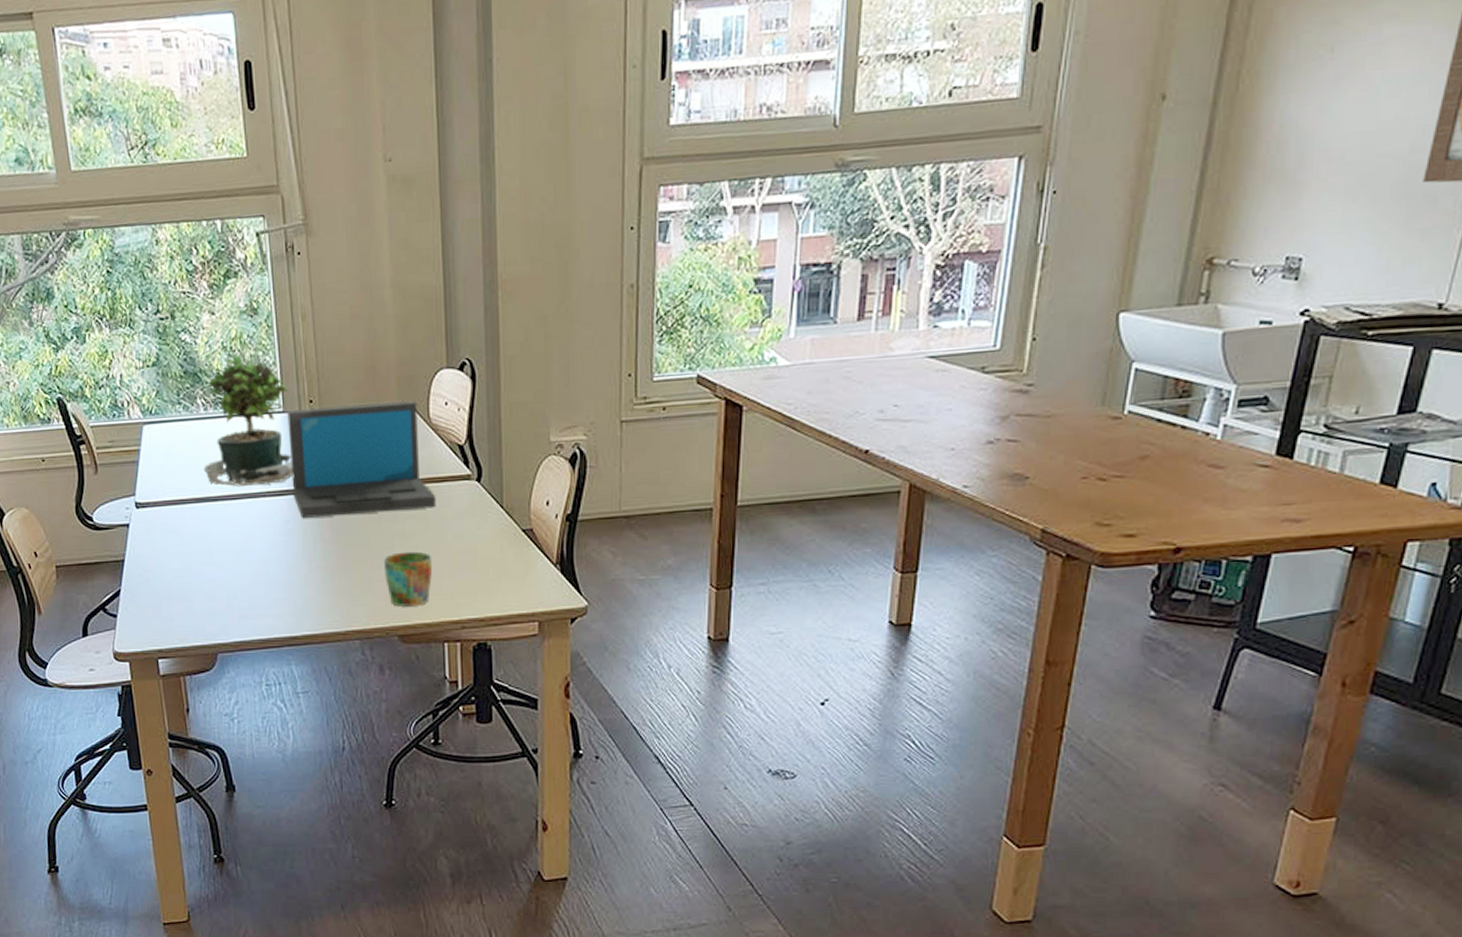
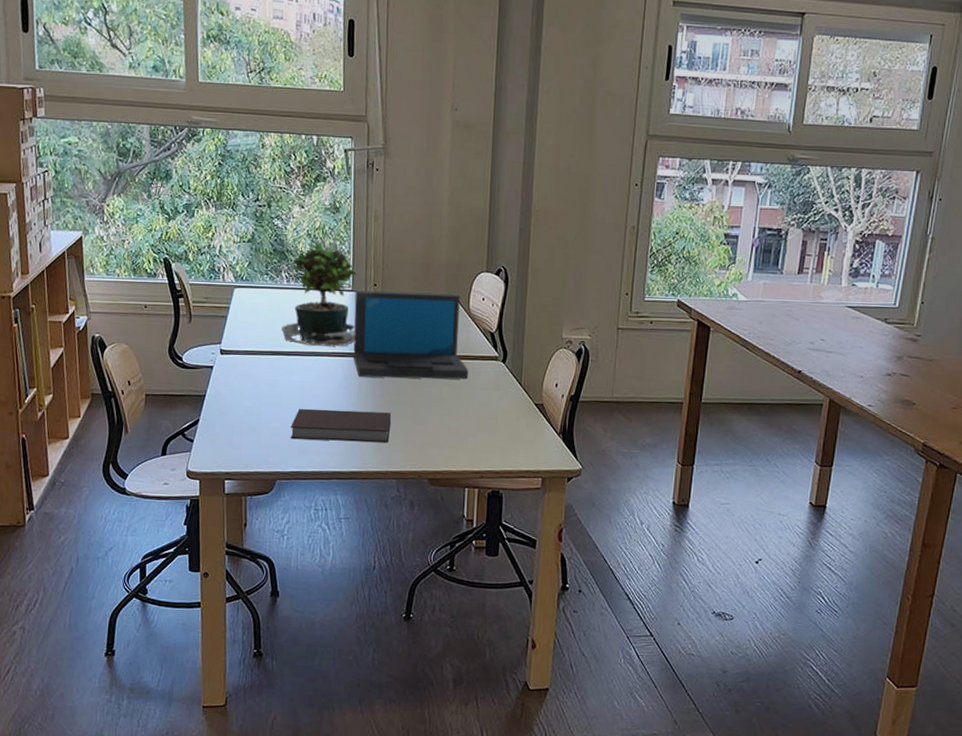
notebook: none [227,559,347,603] -> present [290,408,391,443]
mug: present [384,551,432,607] -> none [422,412,461,457]

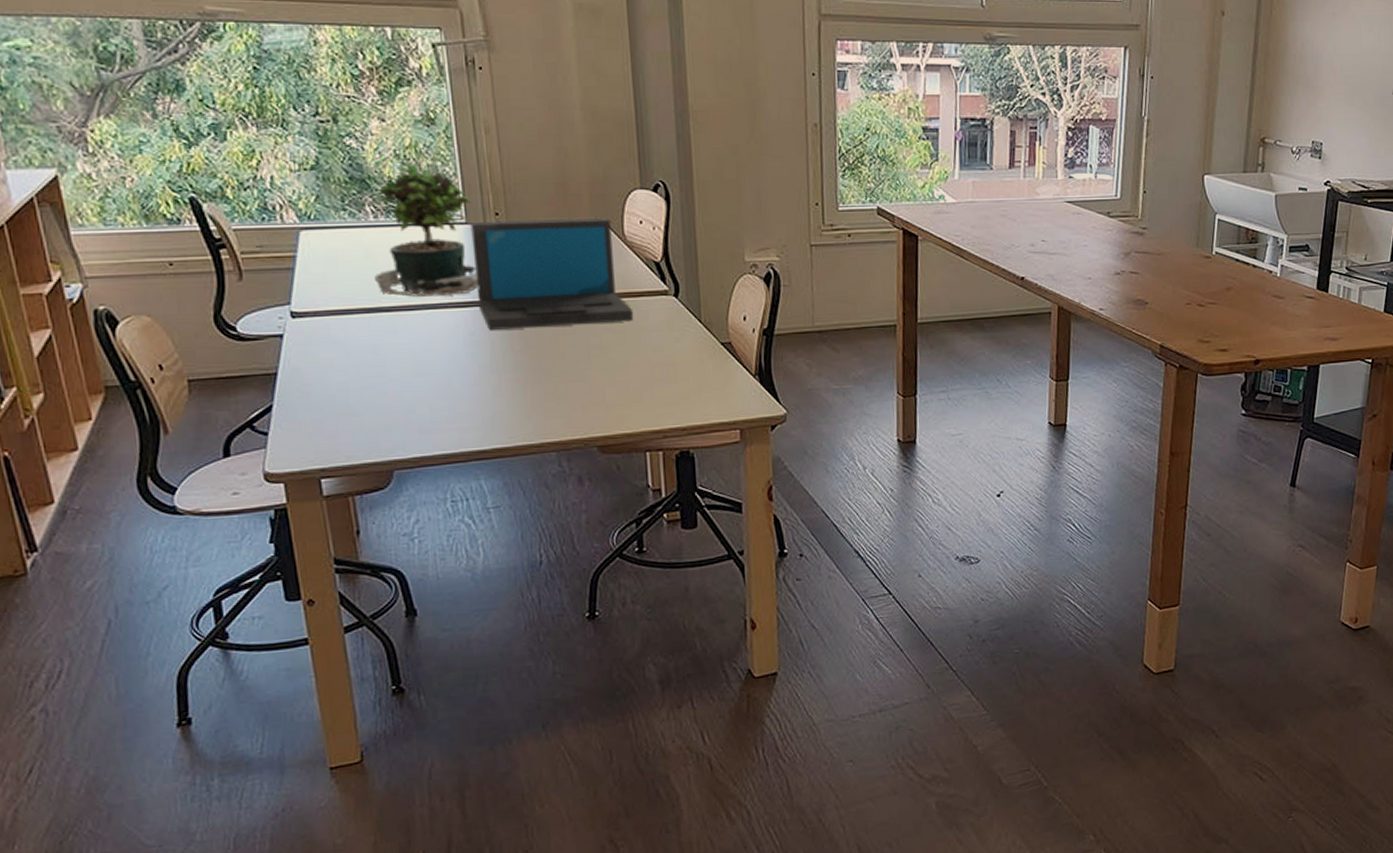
notebook: present [290,408,391,443] -> none [404,371,541,418]

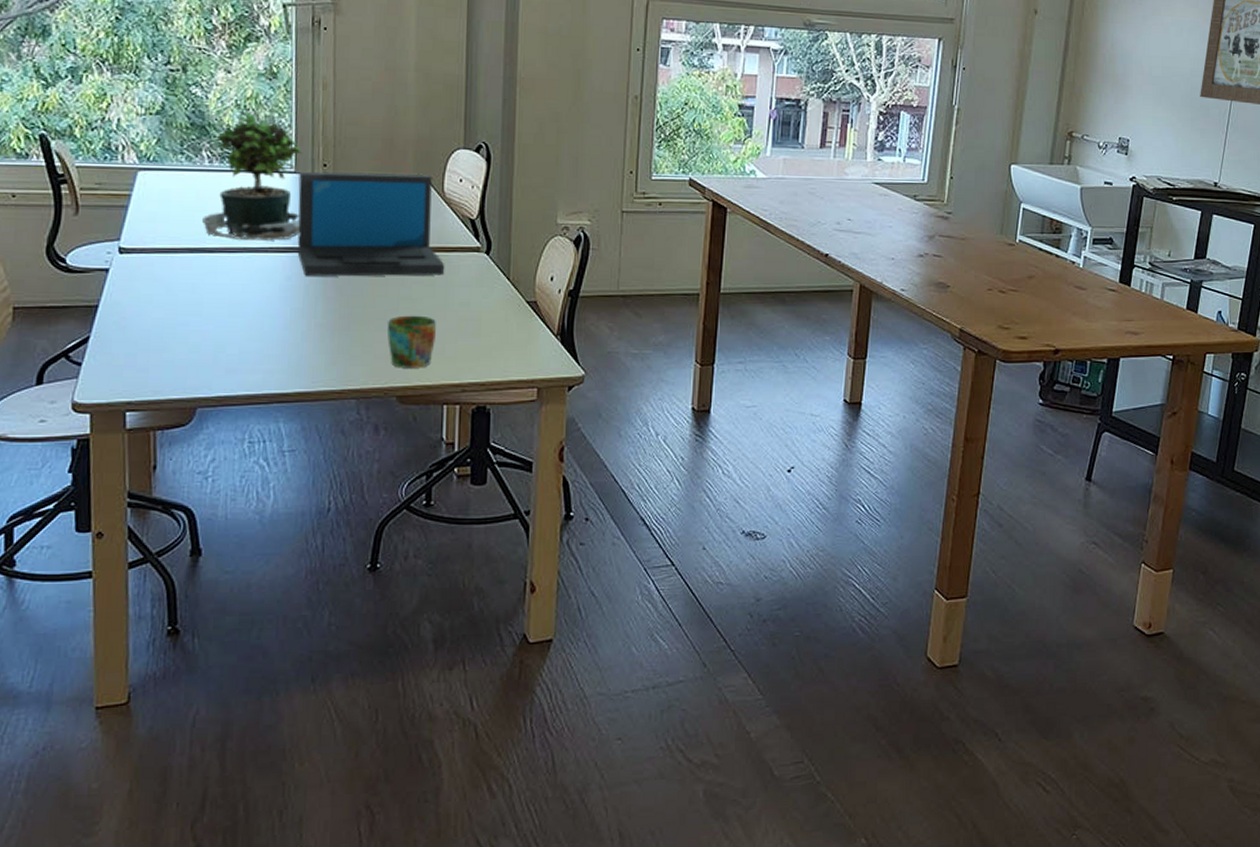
mug: none [581,363,631,418] -> present [387,315,436,368]

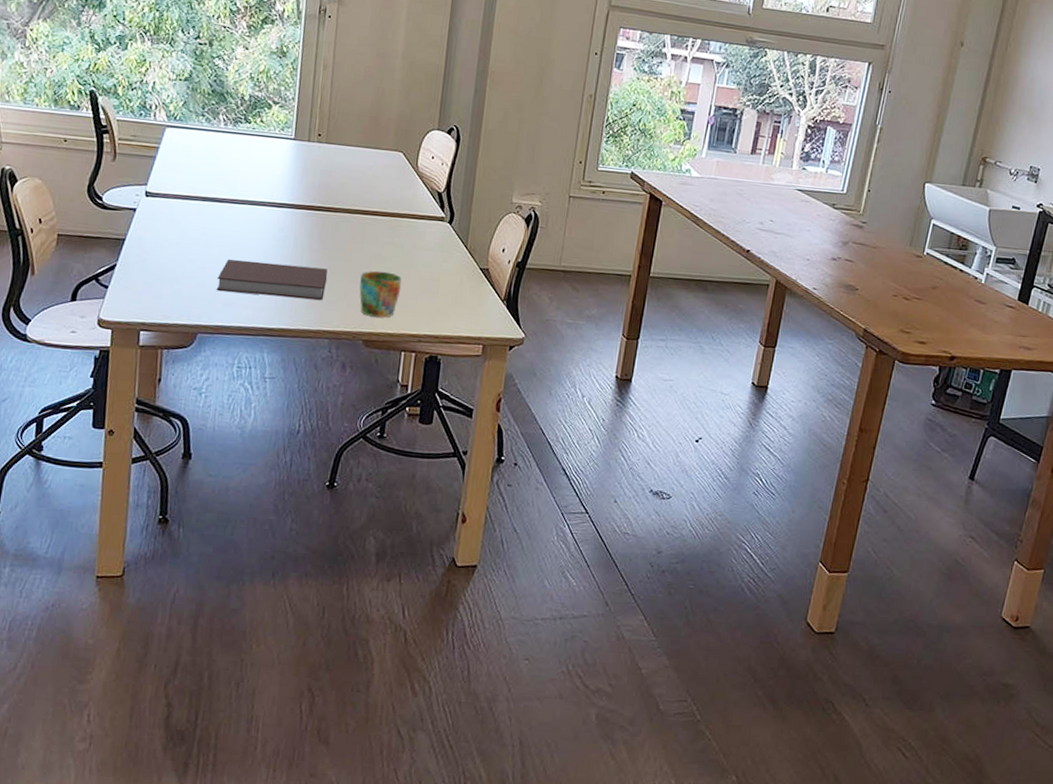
potted plant: present [202,112,303,241] -> none [215,84,302,197]
notebook: none [215,317,348,357] -> present [216,259,328,300]
laptop: present [297,171,445,277] -> none [290,139,413,239]

